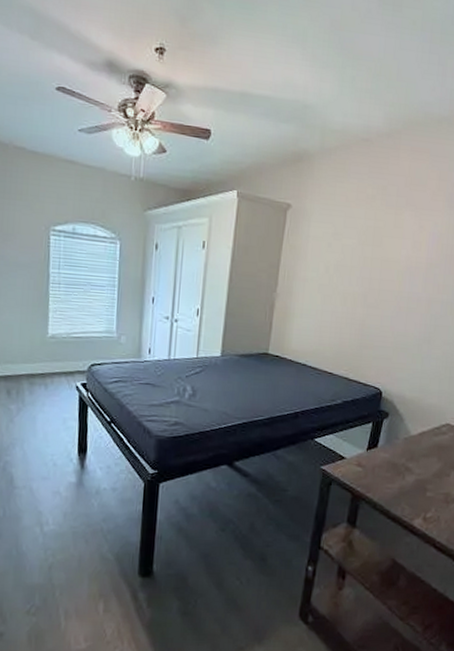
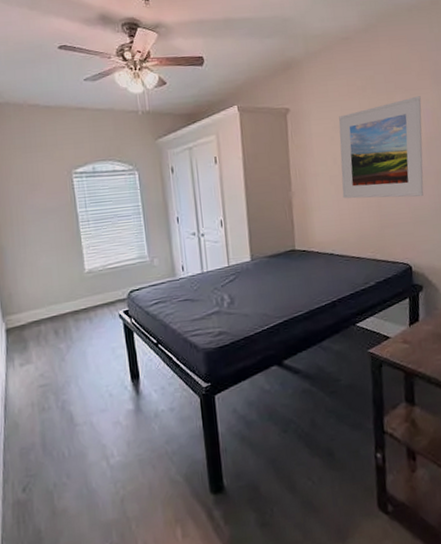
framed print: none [327,217,430,324] -> present [338,96,424,199]

